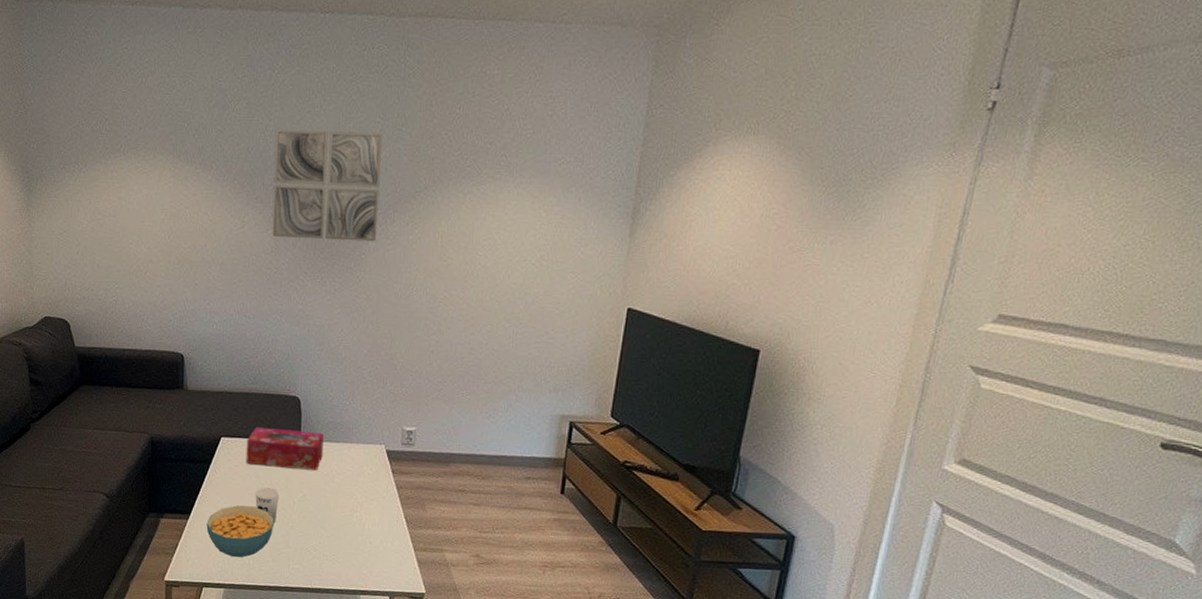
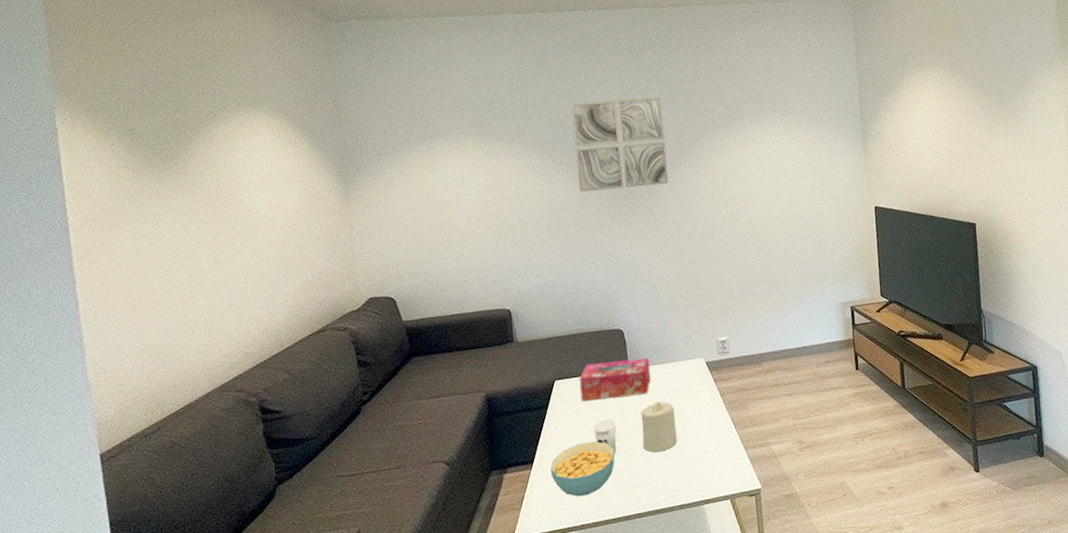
candle: none [304,480,344,533] -> present [641,401,678,453]

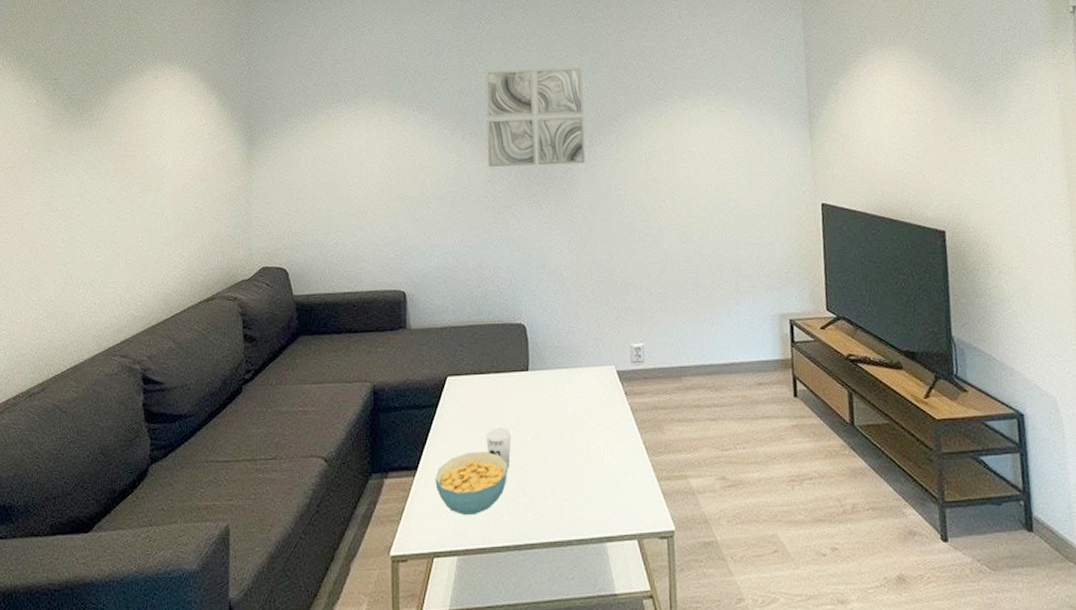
tissue box: present [579,357,651,401] -> none [474,359,553,404]
candle: present [641,401,678,453] -> none [540,411,580,473]

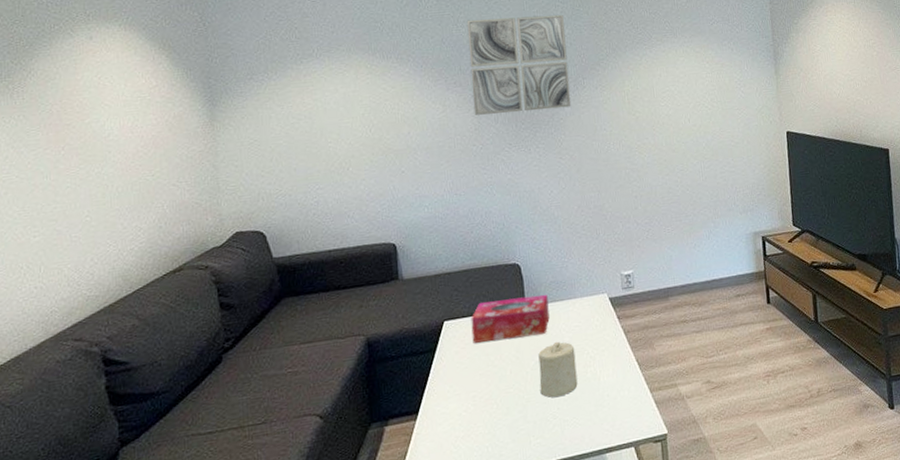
cereal bowl: present [435,452,509,516] -> none [437,387,510,450]
tissue box: none [474,359,553,404] -> present [471,294,550,343]
cup: present [486,427,512,469] -> none [486,362,512,400]
candle: none [540,411,580,473] -> present [538,341,578,398]

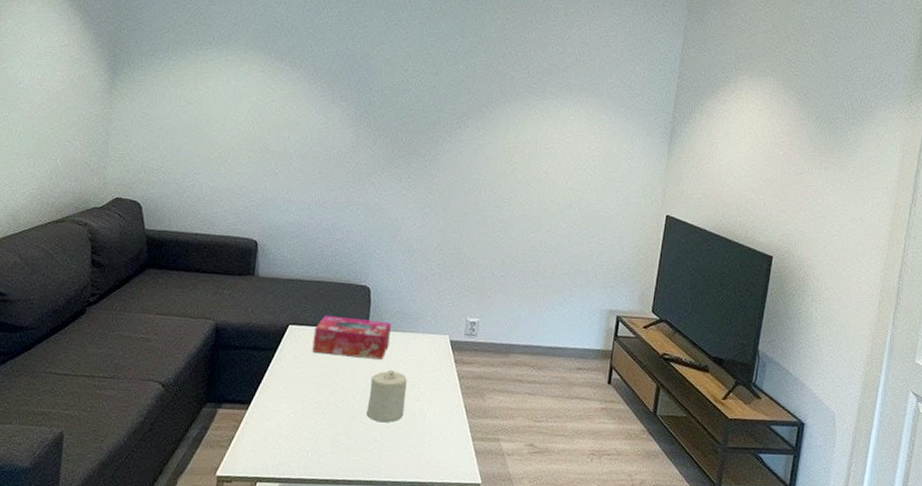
wall art: present [466,15,572,115] -> none [354,36,460,144]

